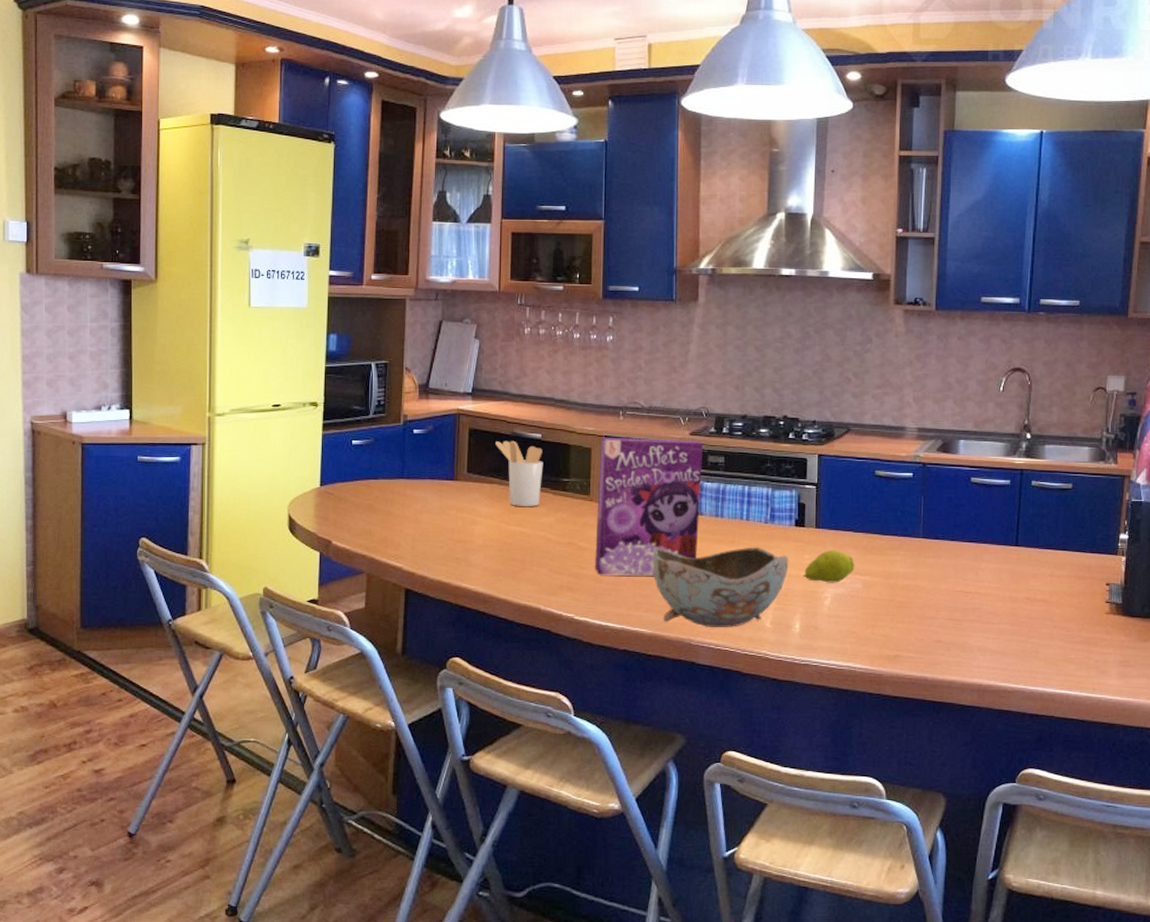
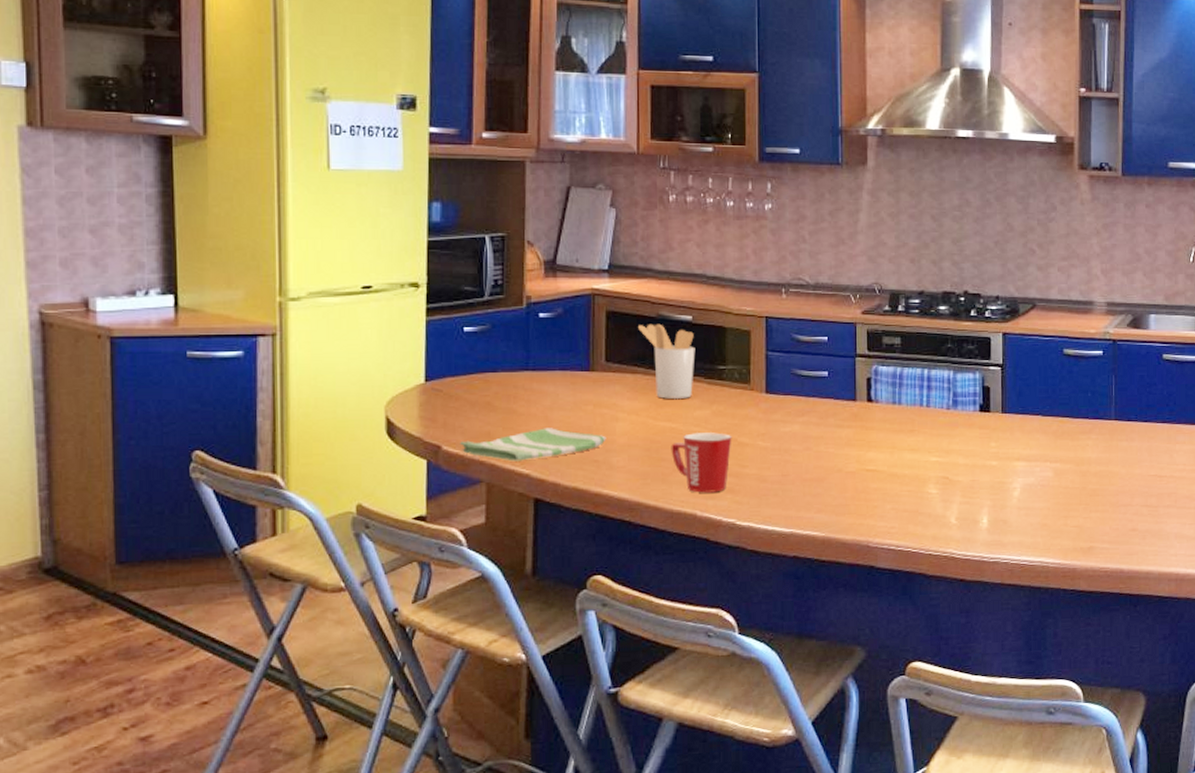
dish towel: none [347,528,466,556] -> present [460,428,606,461]
mug: none [520,537,573,590] -> present [671,433,732,493]
cereal box: present [595,437,704,576] -> none [758,318,877,474]
bowl: present [653,547,789,627] -> none [824,436,974,526]
fruit: present [804,550,855,583] -> none [991,436,1045,472]

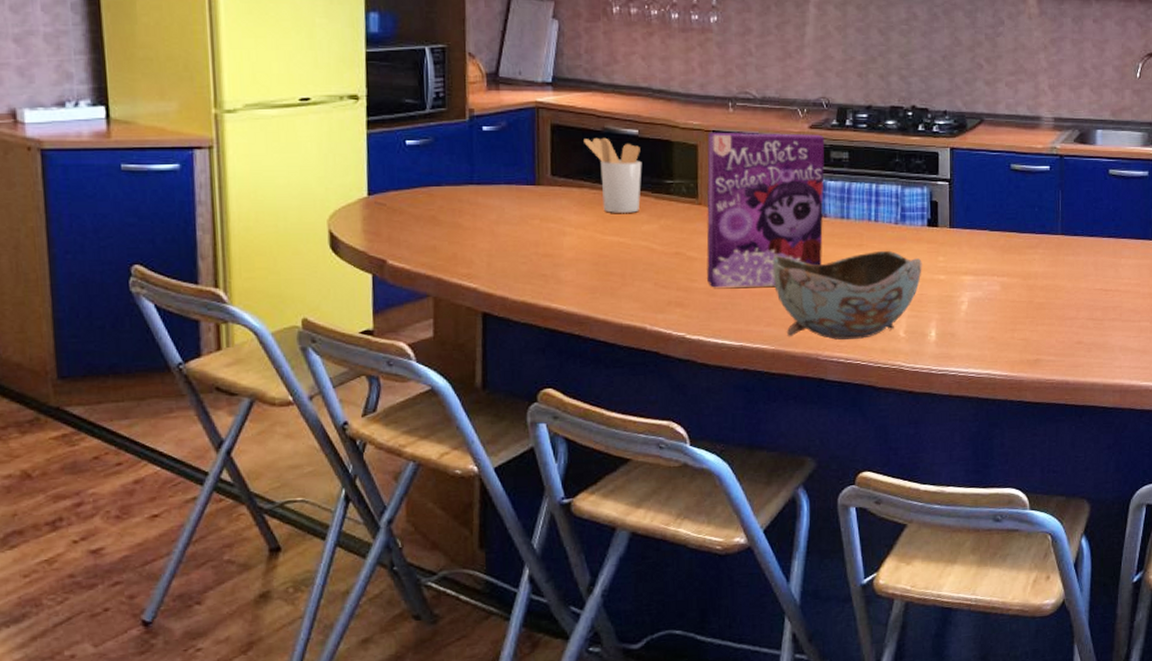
dish towel: present [460,428,606,461] -> none [406,242,554,276]
mug: present [671,433,732,493] -> none [619,247,681,307]
cereal box: none [758,318,877,474] -> present [706,132,825,288]
bowl: none [824,436,974,526] -> present [772,250,922,340]

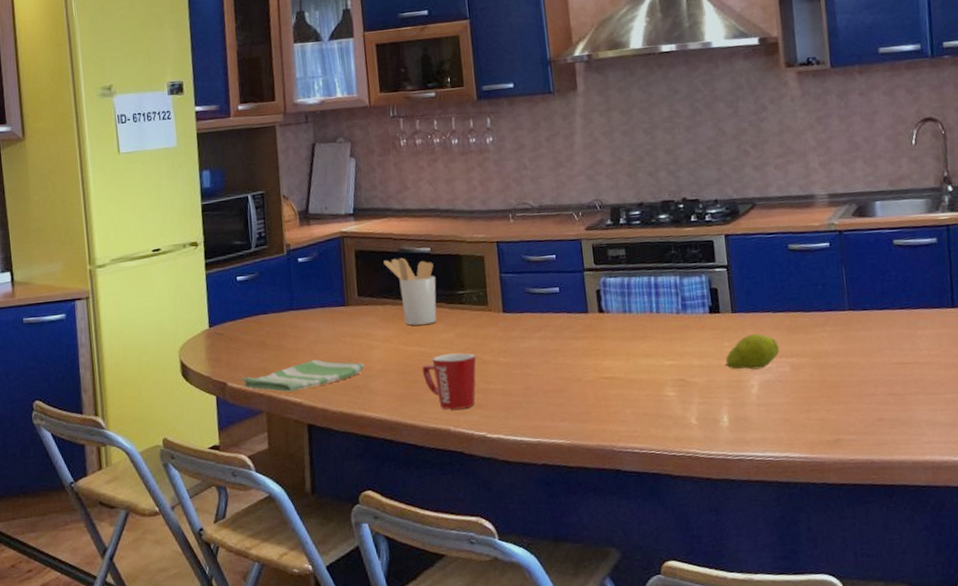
dish towel: none [406,242,554,276] -> present [242,359,365,392]
mug: none [619,247,681,307] -> present [422,353,476,410]
cereal box: present [706,132,825,288] -> none [492,234,609,388]
bowl: present [772,250,922,340] -> none [561,339,708,431]
fruit: none [939,251,992,286] -> present [725,333,780,370]

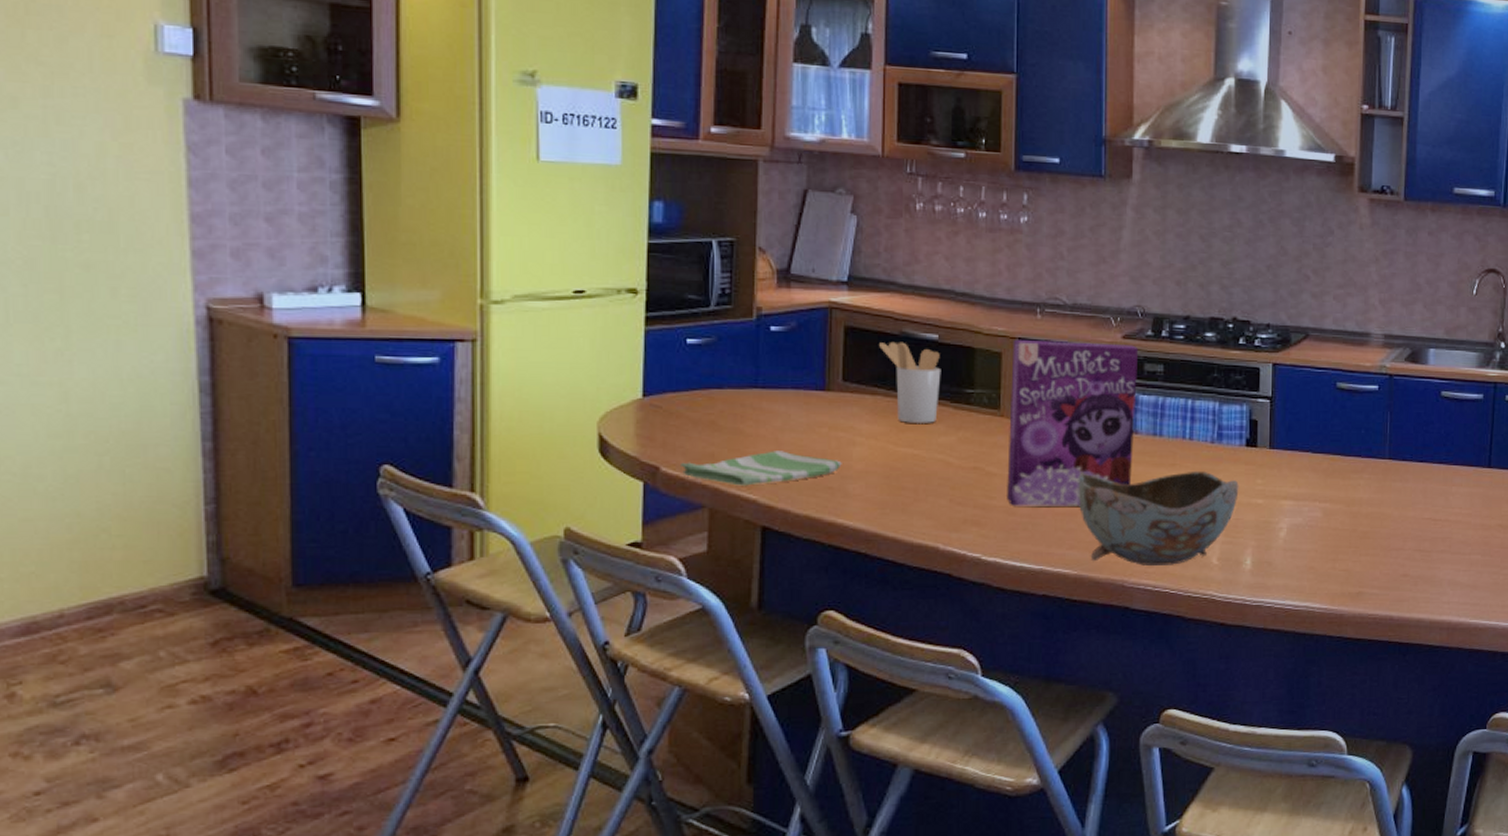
mug: present [422,353,476,410] -> none [912,461,979,525]
cereal box: none [492,234,609,388] -> present [1007,339,1139,506]
bowl: none [561,339,708,431] -> present [1078,471,1239,566]
fruit: present [725,333,780,370] -> none [1256,474,1314,512]

